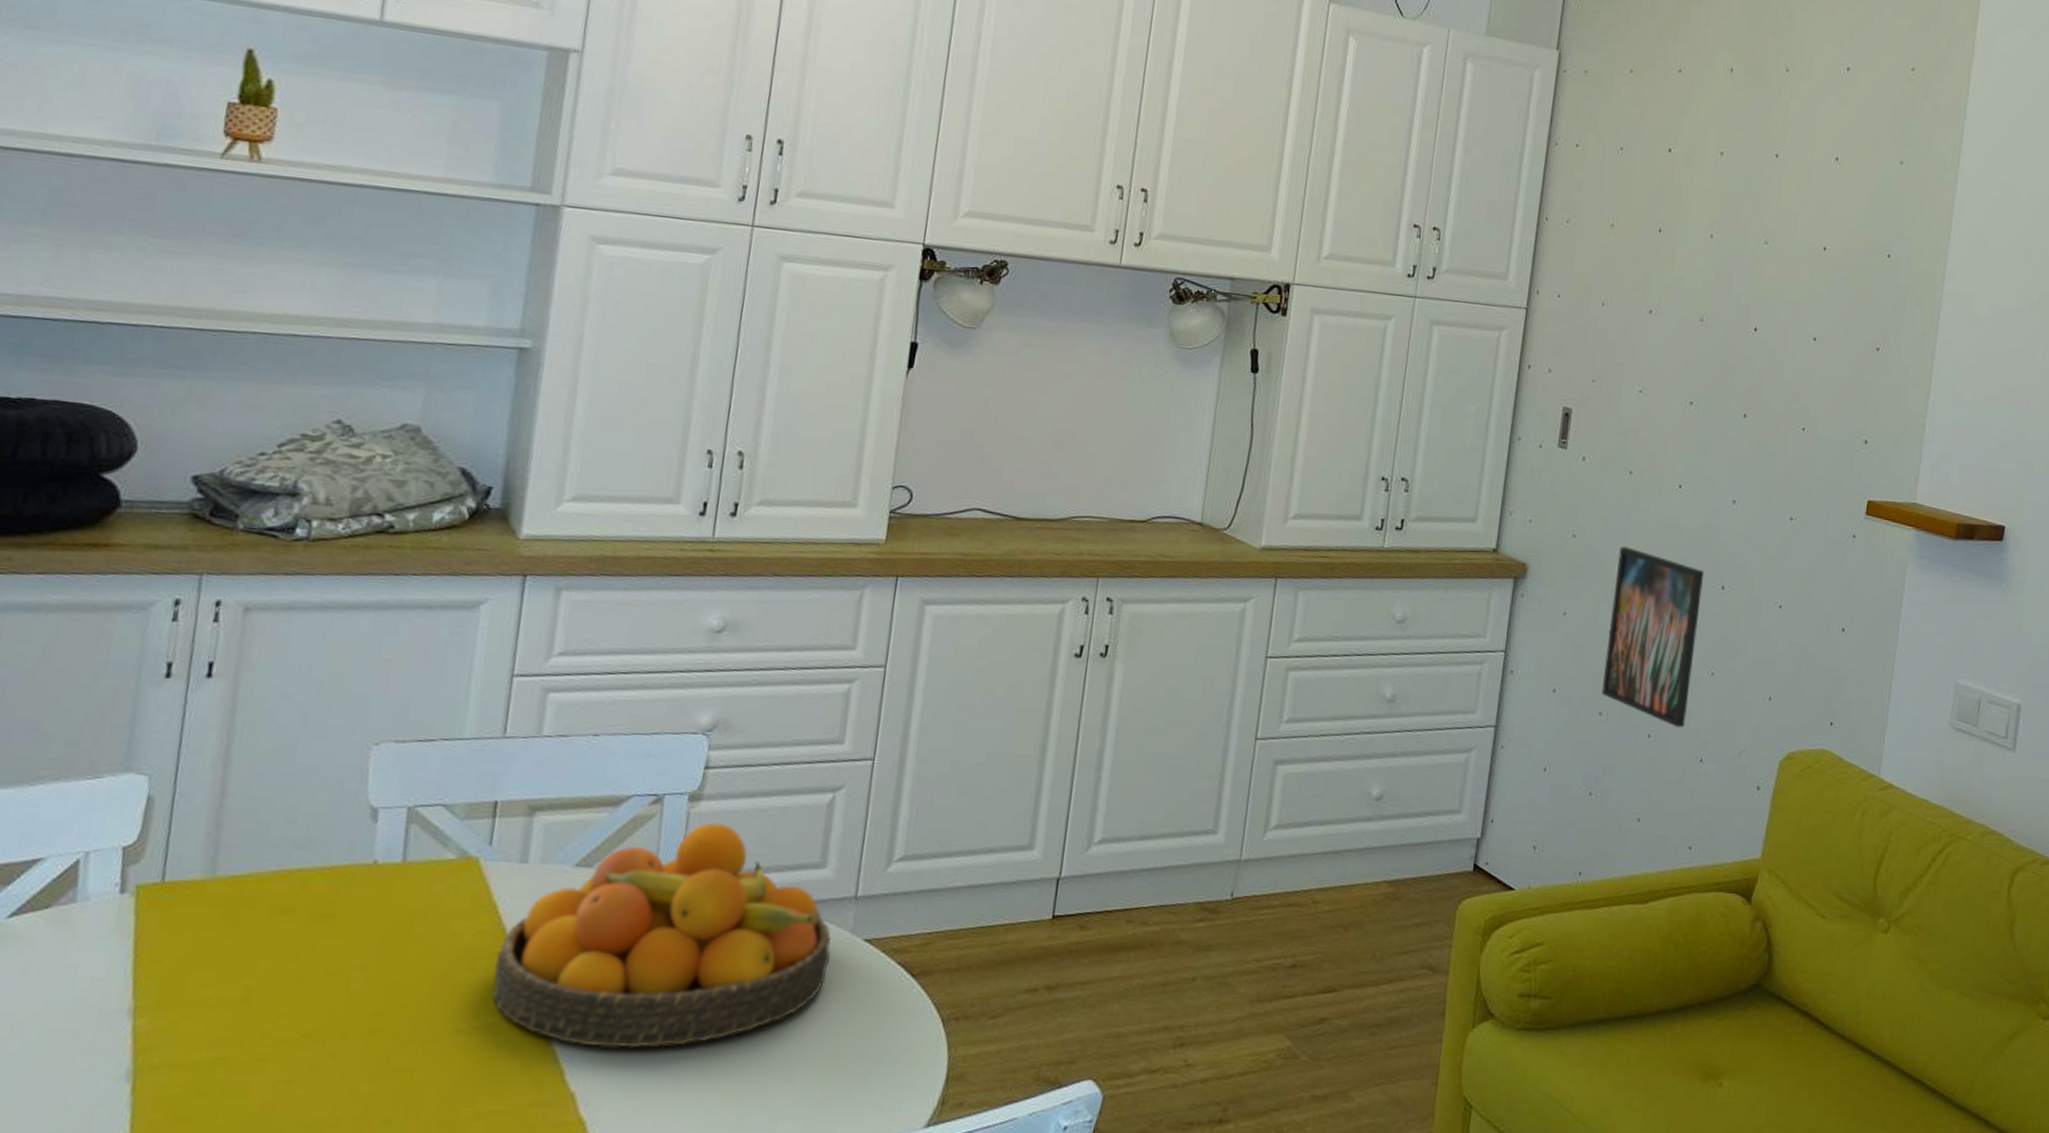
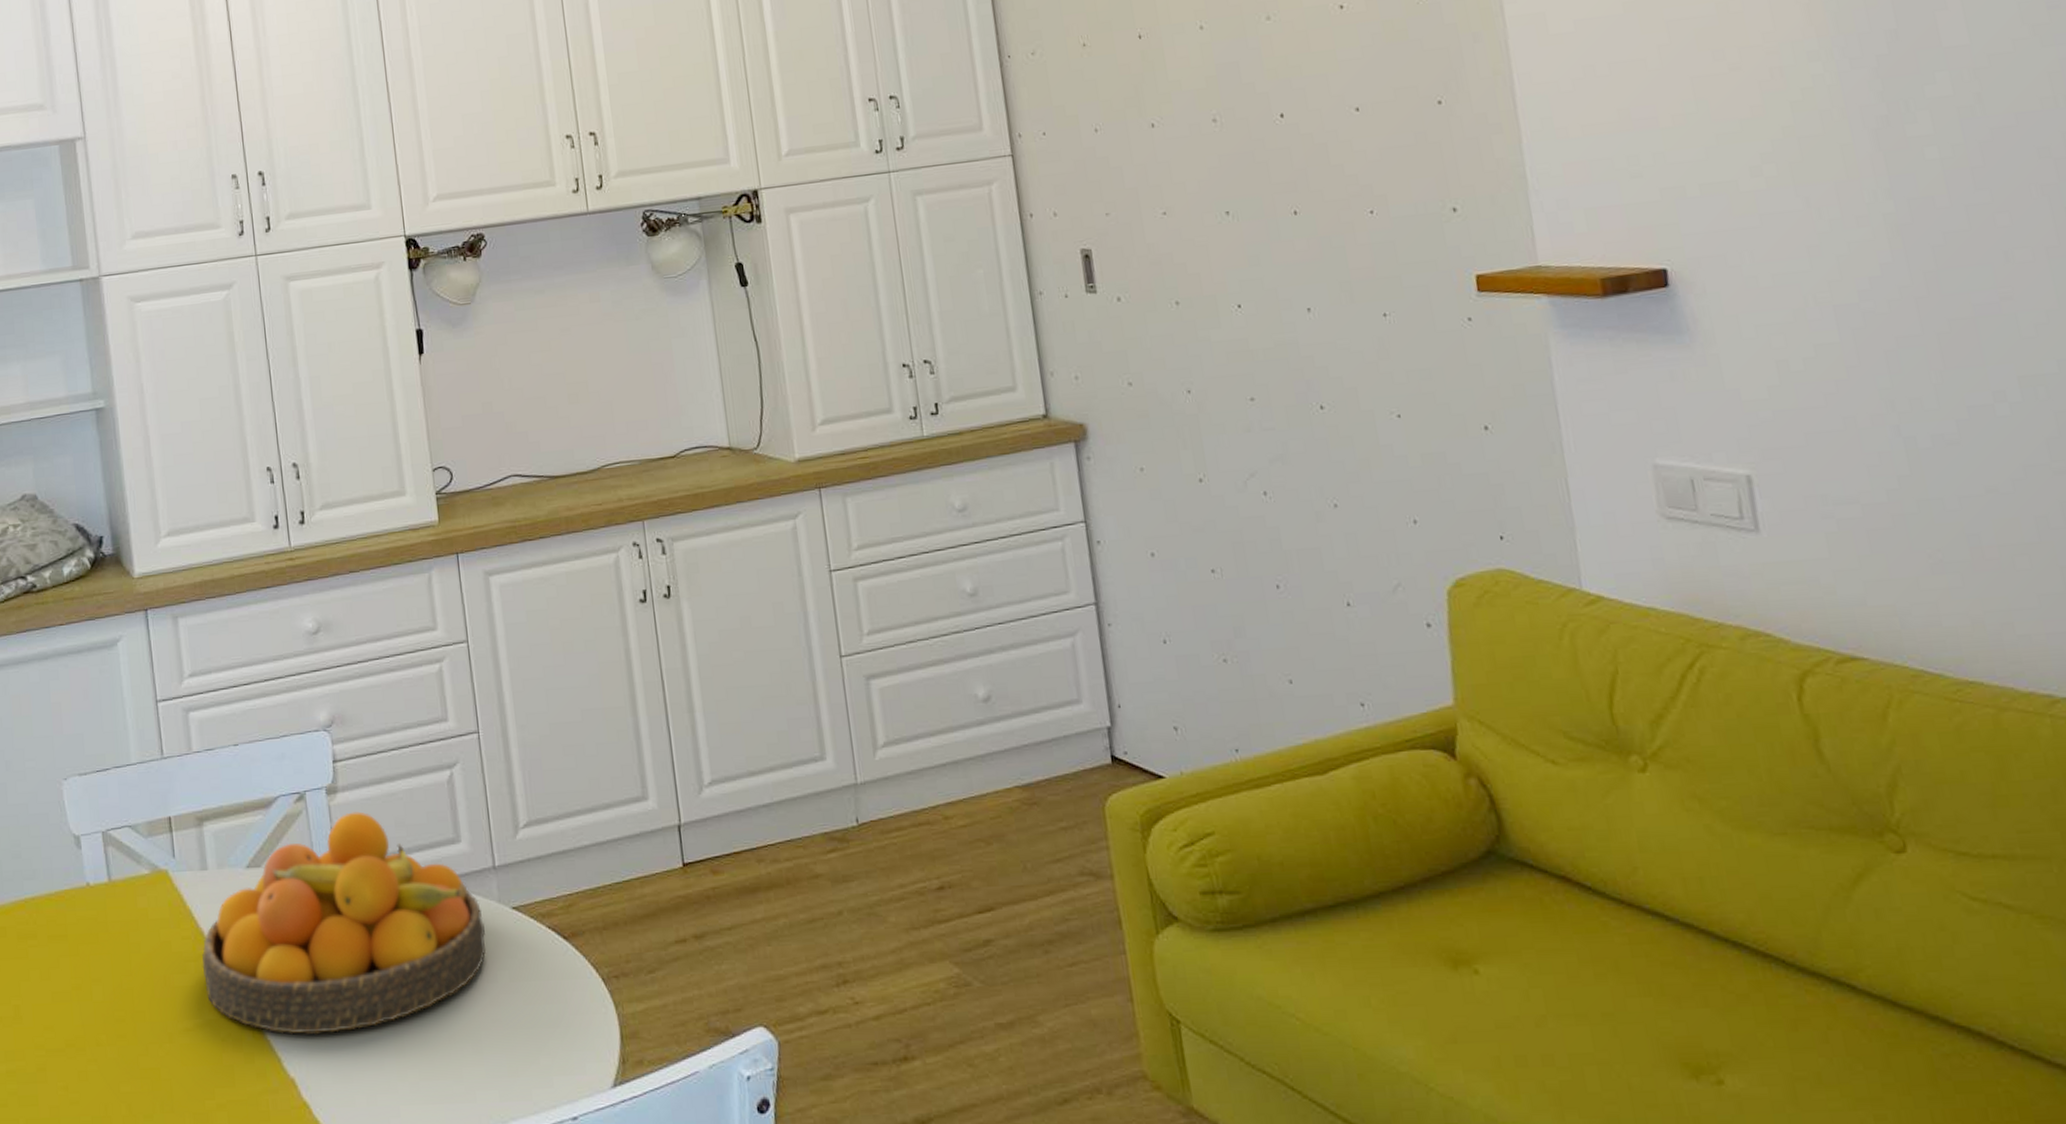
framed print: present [1601,546,1704,728] -> none [1186,384,1318,572]

